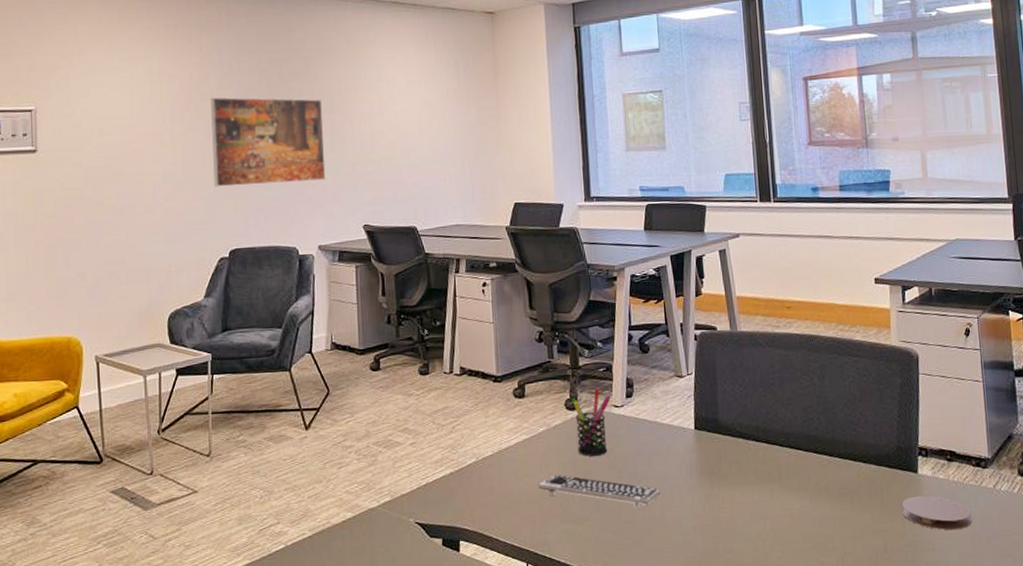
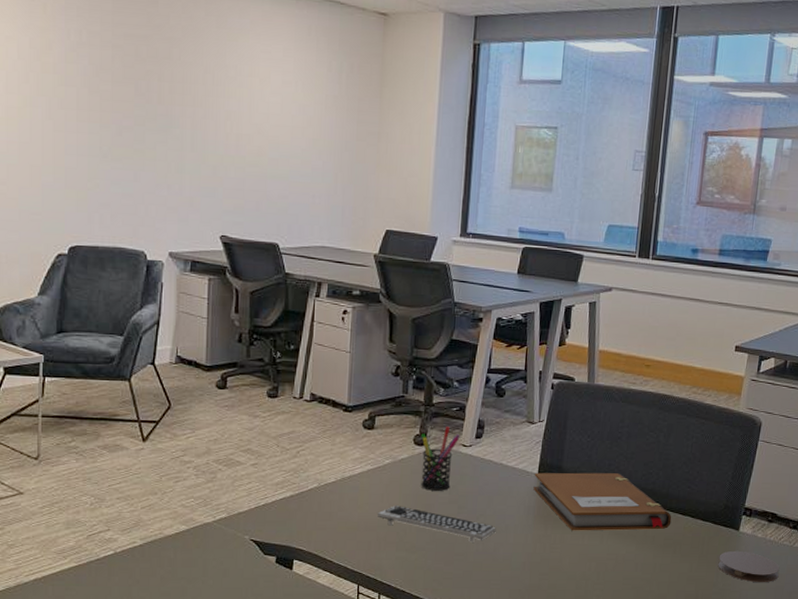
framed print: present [211,97,326,187] -> none [54,70,184,181]
notebook: none [691,421,843,488] -> present [533,472,672,531]

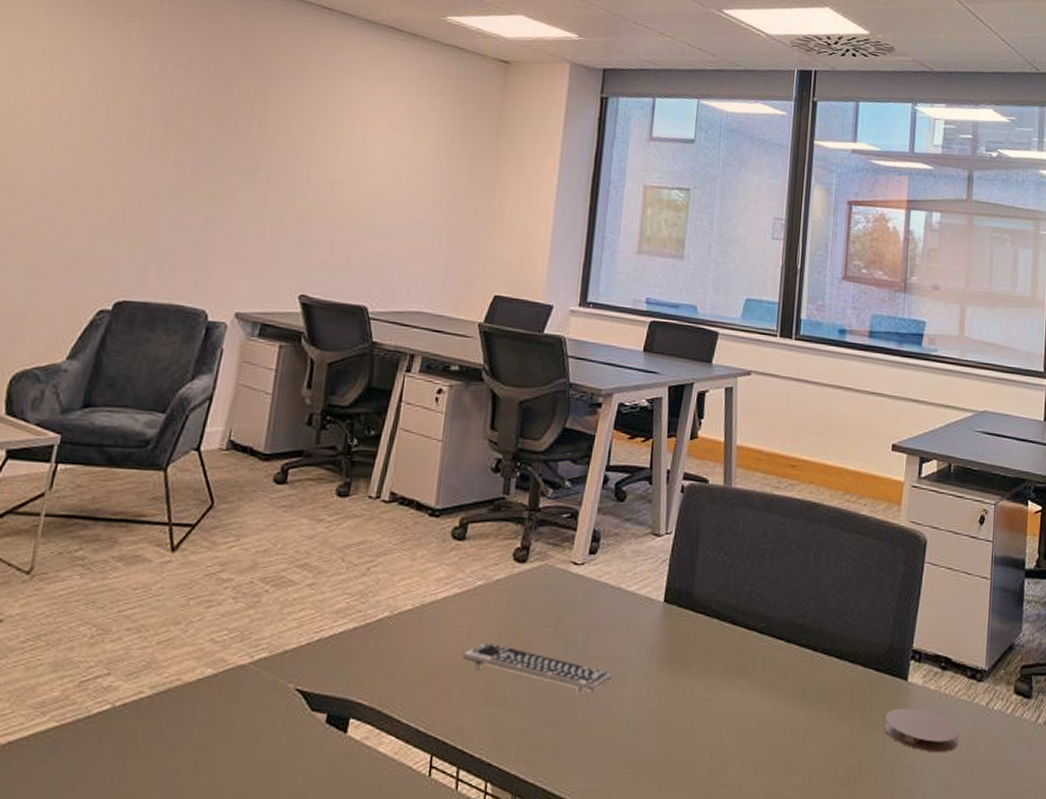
pen holder: present [420,427,460,491] -> none [519,538,571,624]
notebook: present [533,472,672,531] -> none [658,600,827,680]

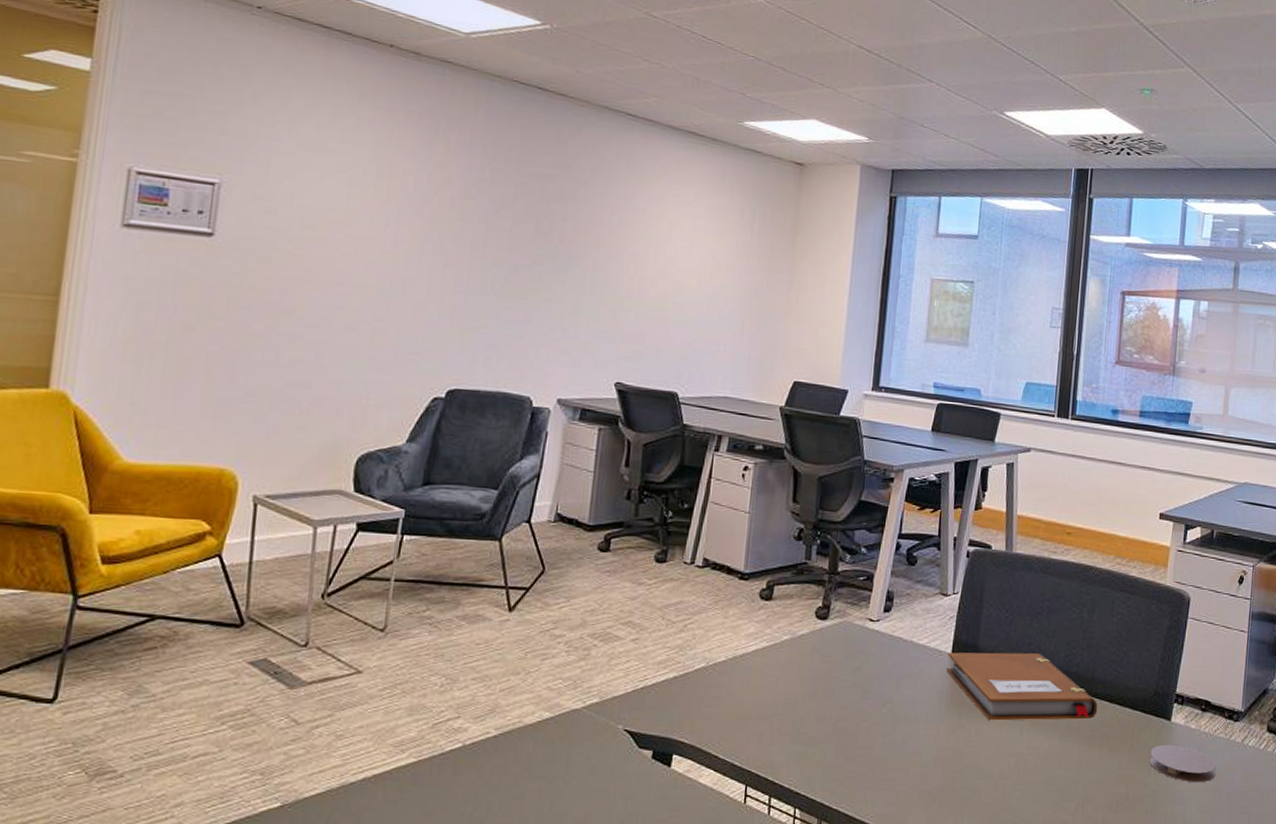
keyboard: present [461,643,611,695] -> none [771,689,905,734]
notebook: none [658,600,827,680] -> present [946,652,1098,721]

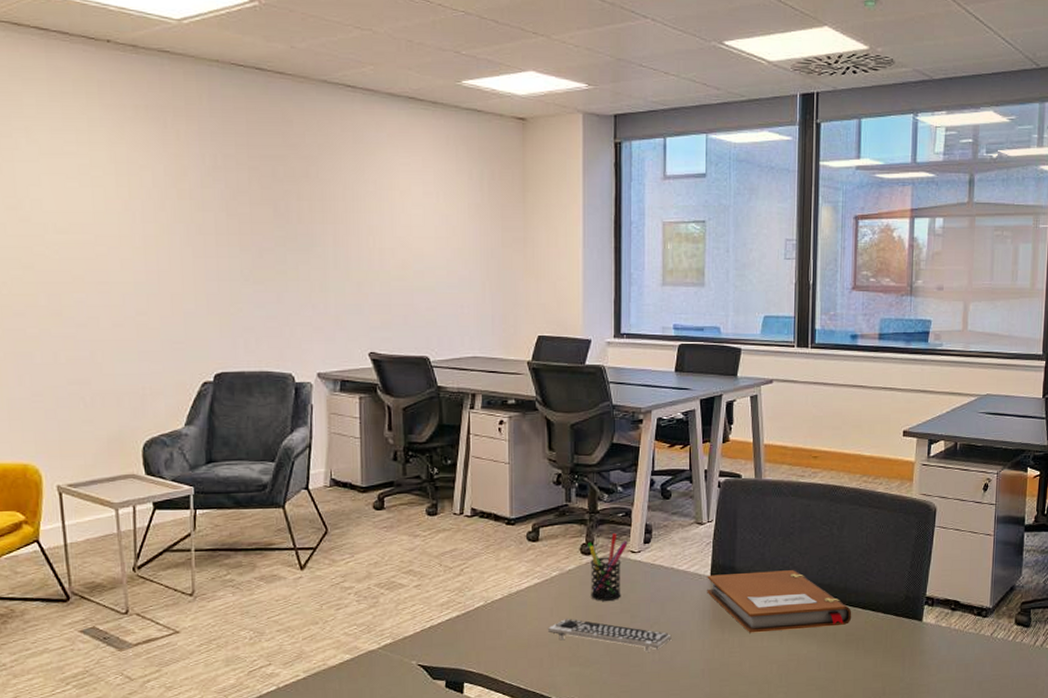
keyboard: none [771,689,905,734] -> present [547,619,672,652]
pen holder: none [822,598,867,673] -> present [587,533,628,601]
coaster: present [1149,744,1217,783] -> none [903,642,968,675]

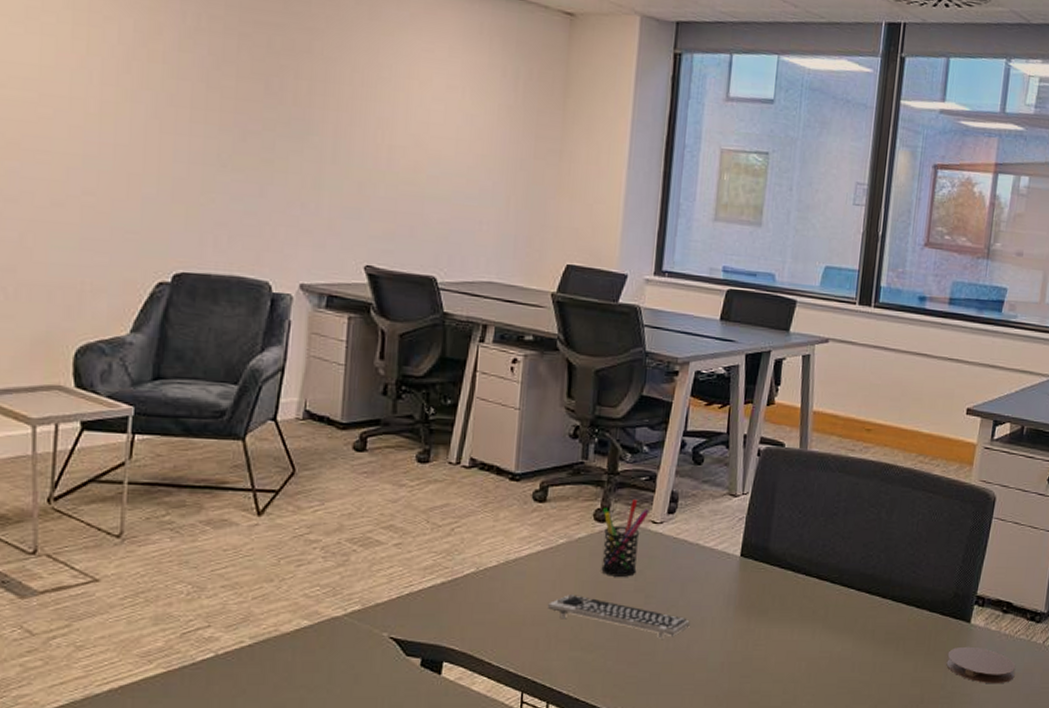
notebook: present [707,570,852,633] -> none [735,554,895,625]
coaster: none [903,642,968,675] -> present [946,646,1016,684]

